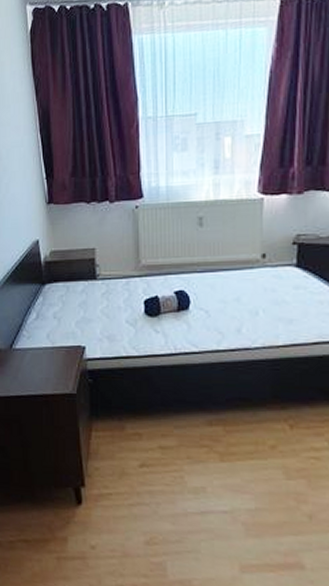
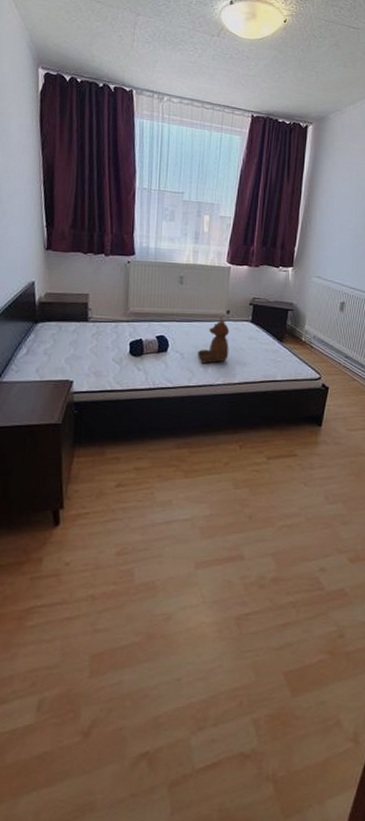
teddy bear: none [226,262,268,322] -> present [197,316,230,364]

